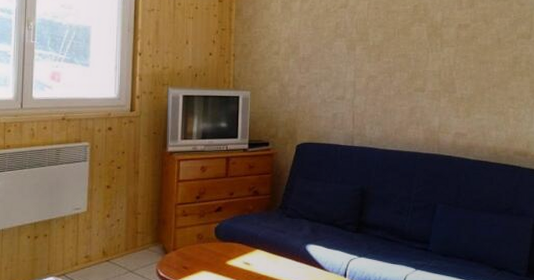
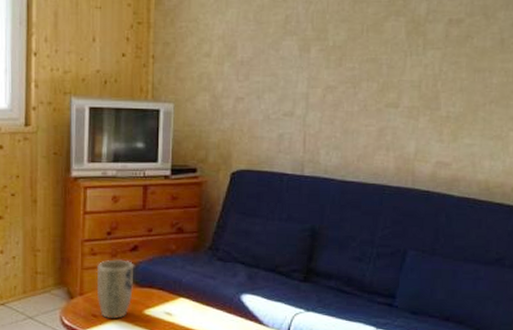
plant pot: none [187,219,219,270] -> present [96,259,134,319]

